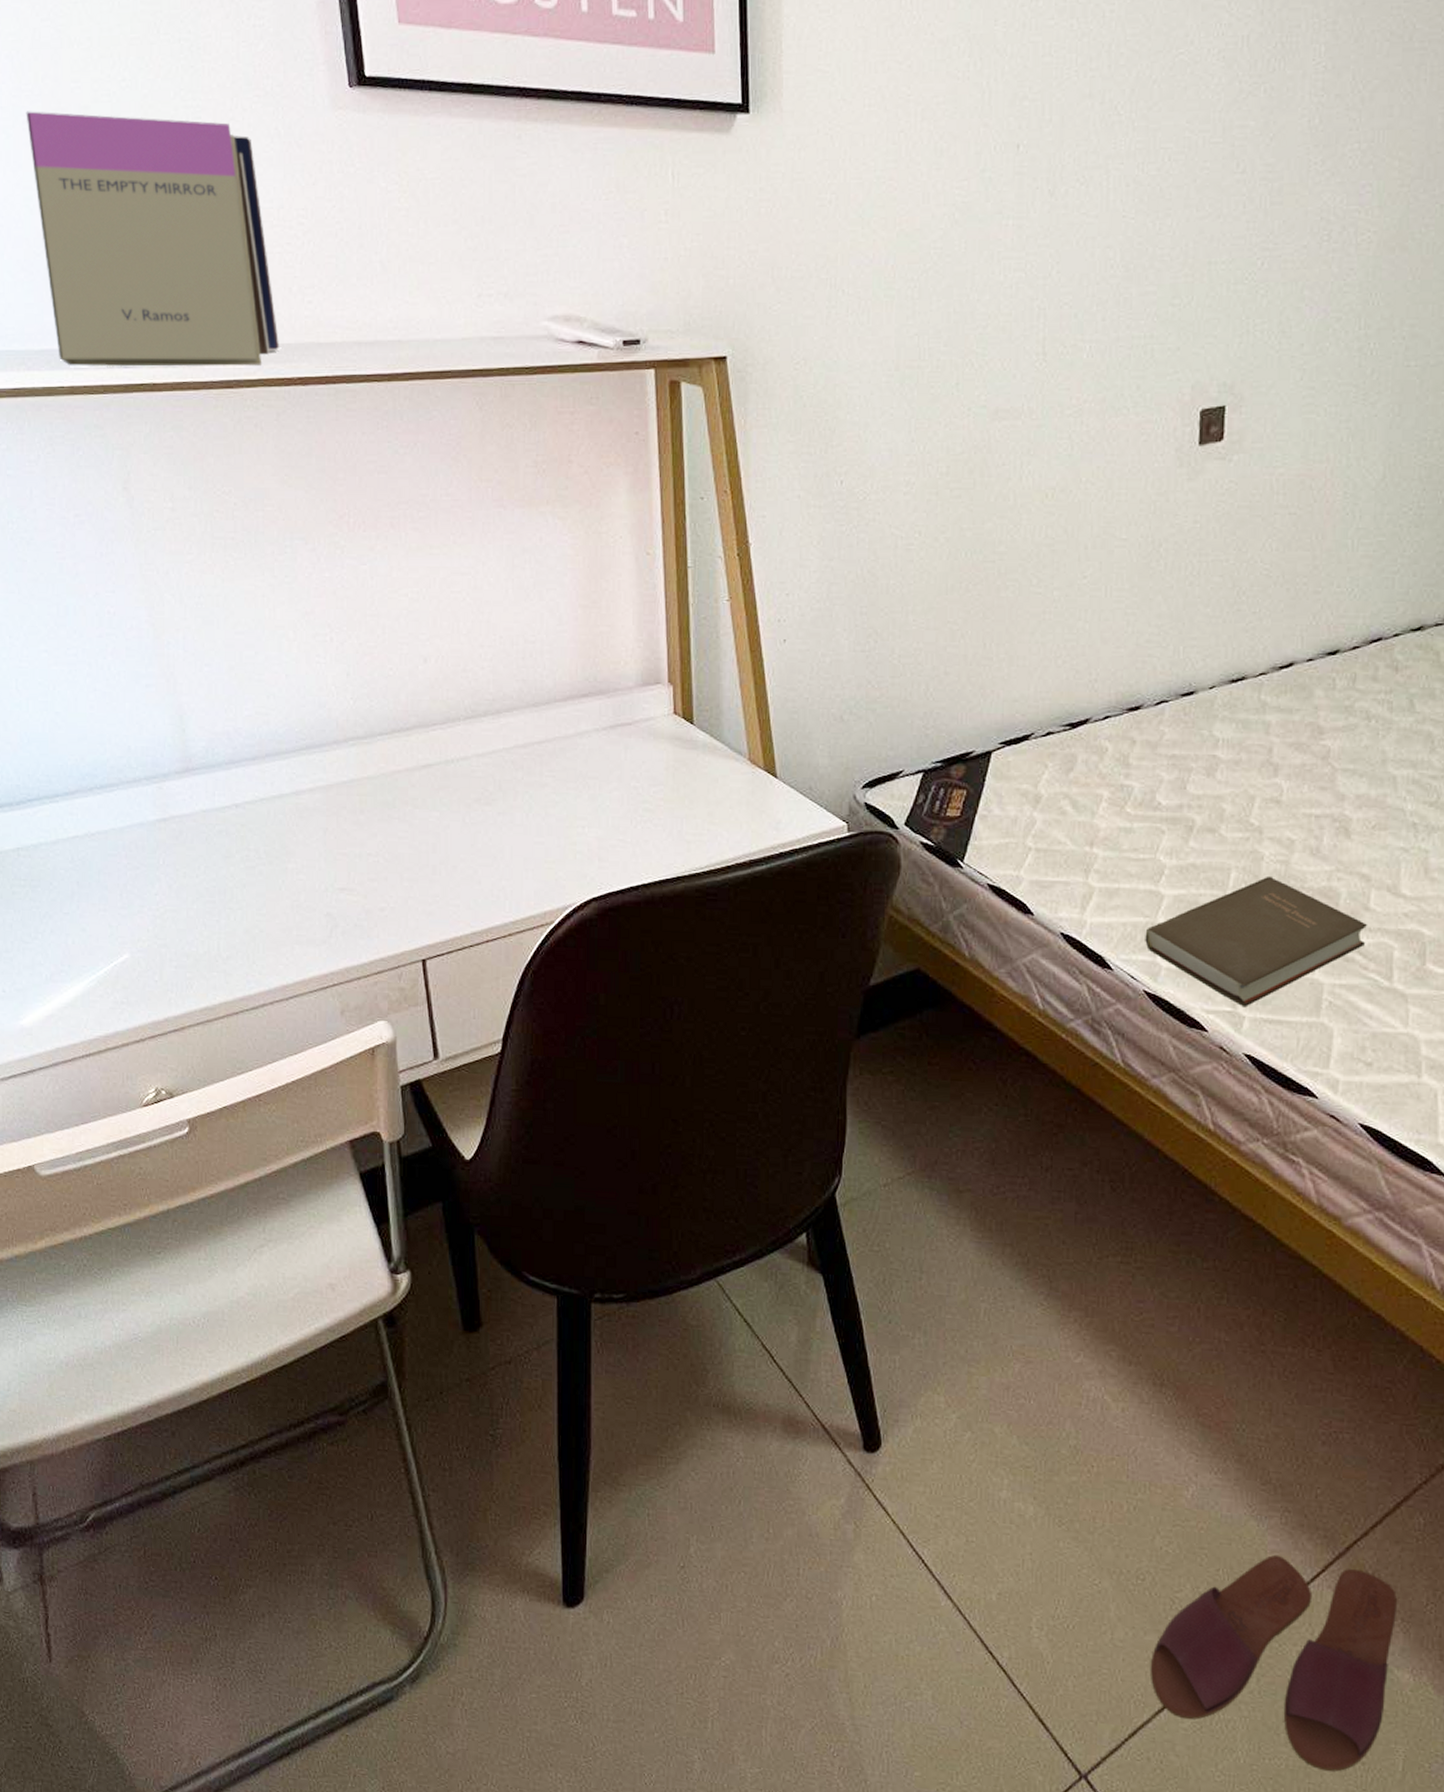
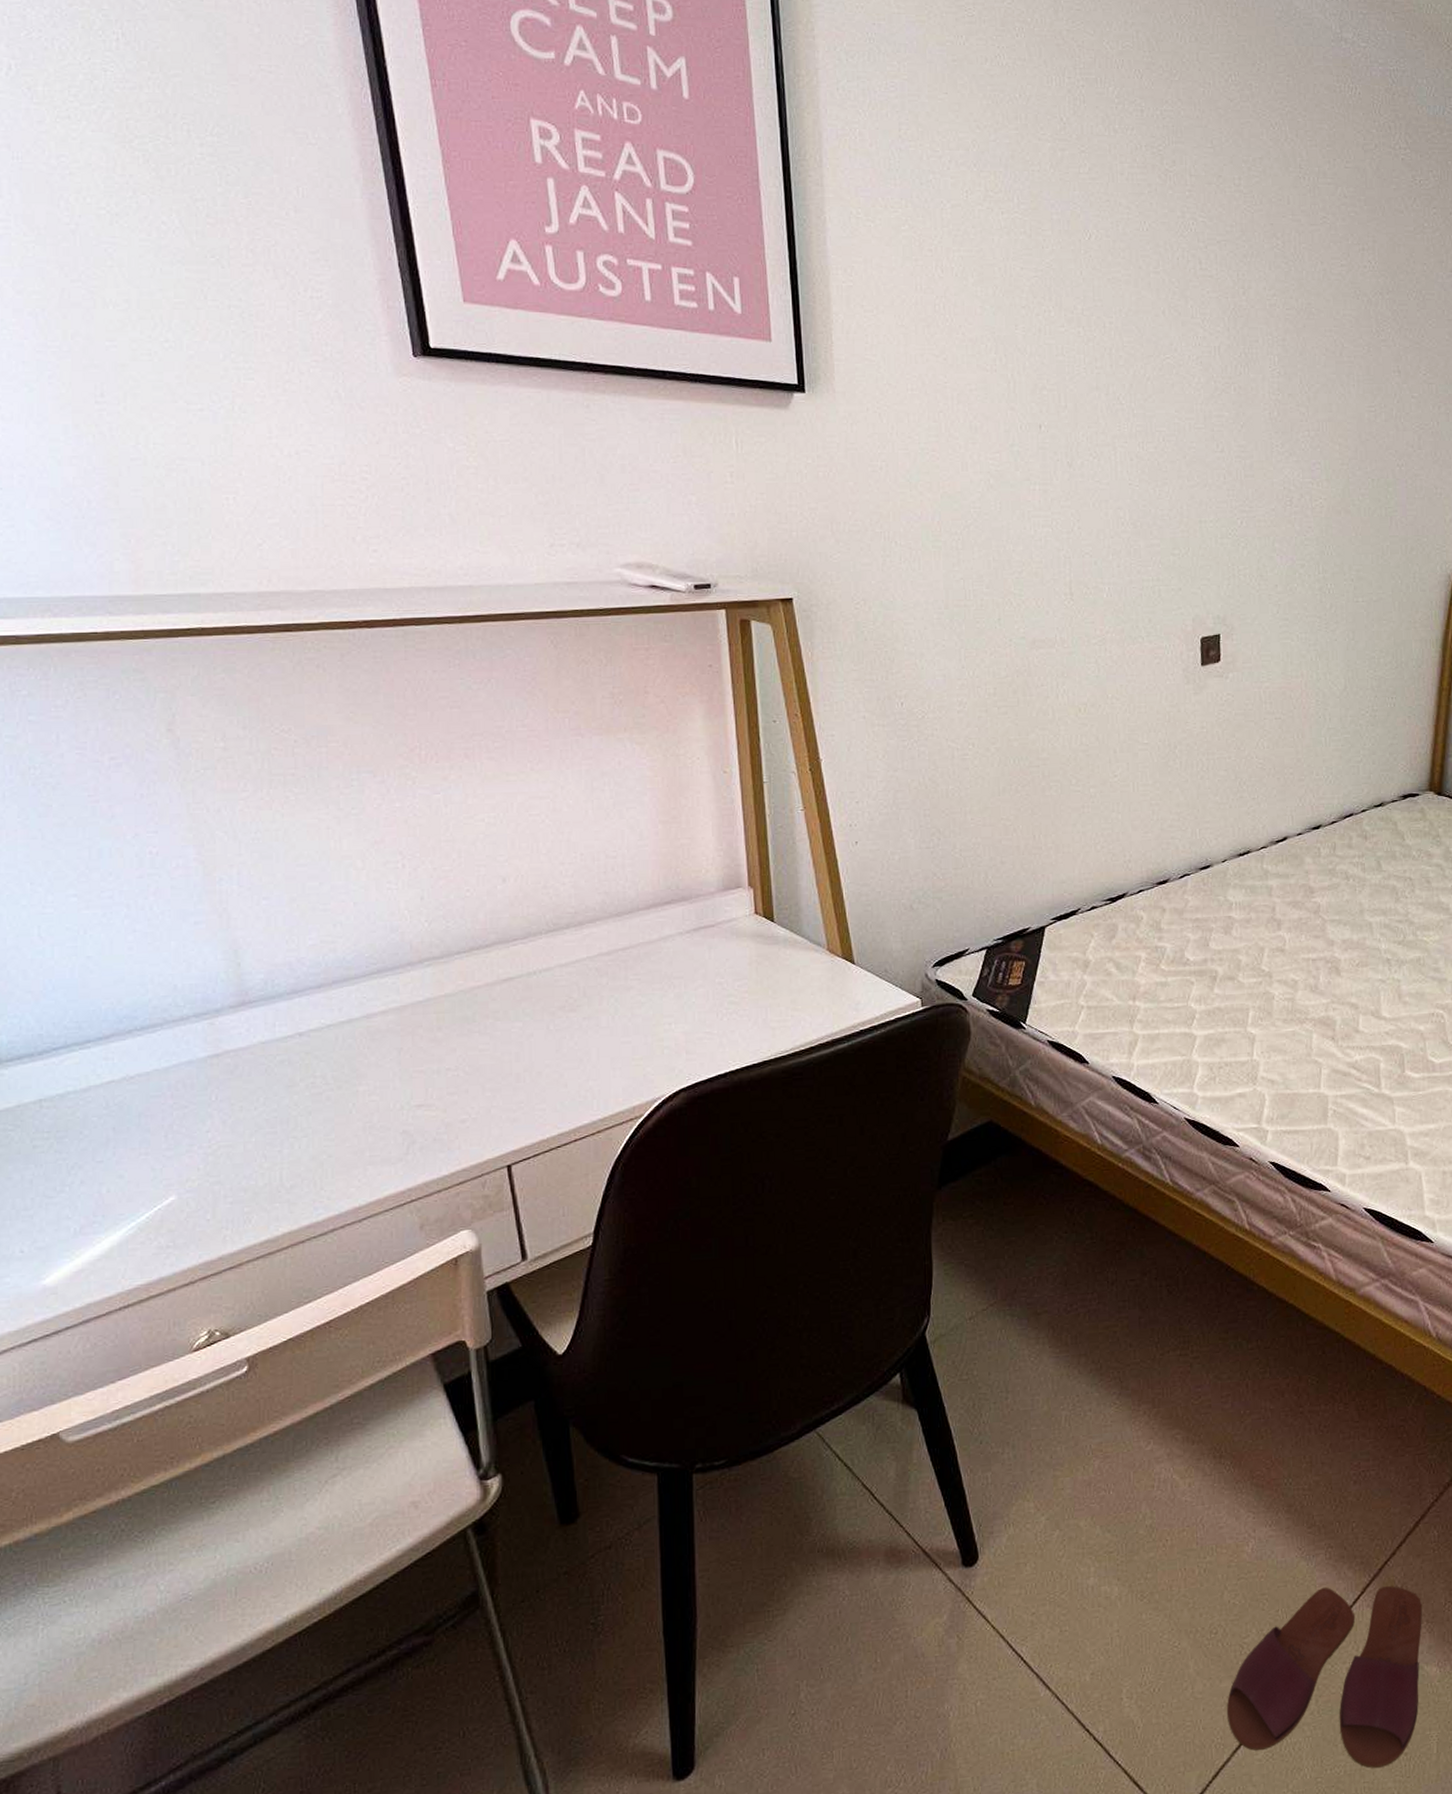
books: present [26,111,279,366] -> none [52,366,342,612]
book: present [1145,875,1368,1008] -> none [1183,1011,1359,1123]

